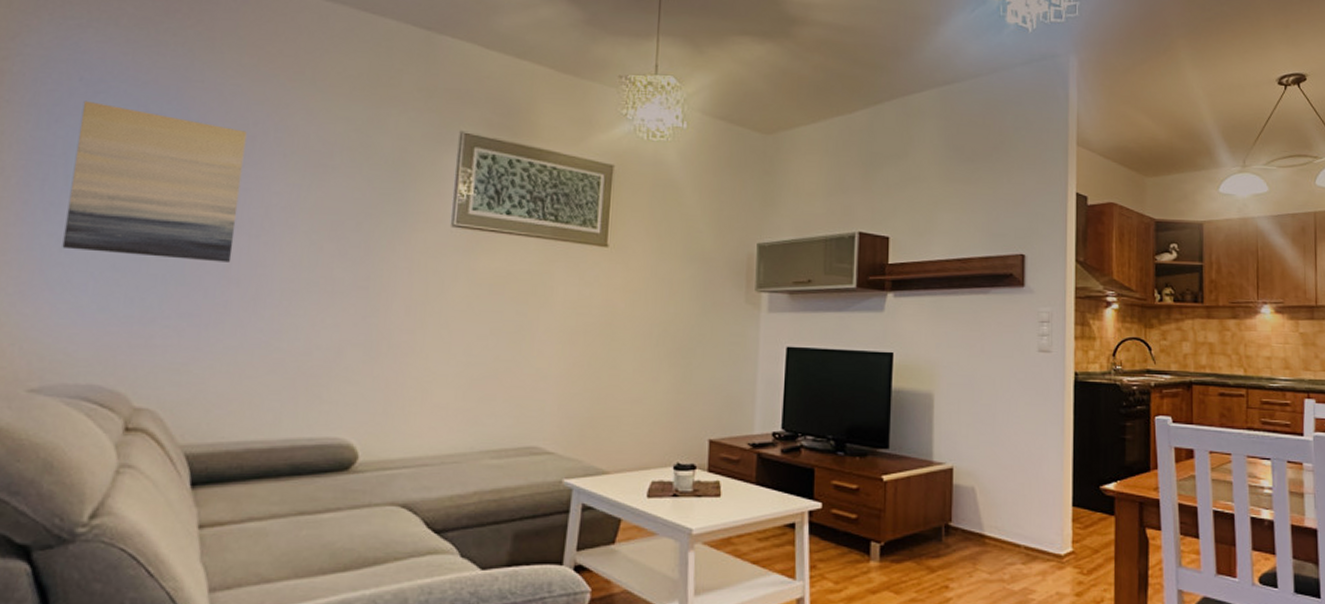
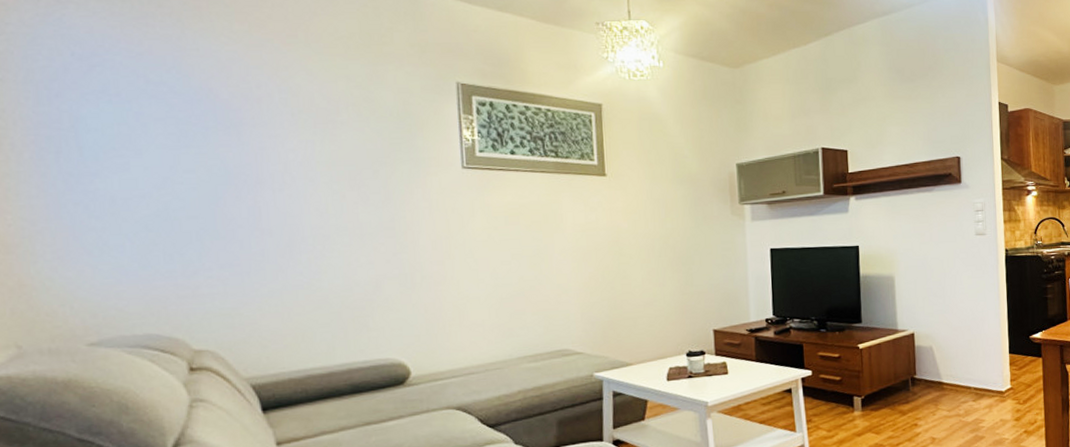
wall art: present [62,100,247,262] -> none [80,74,260,216]

